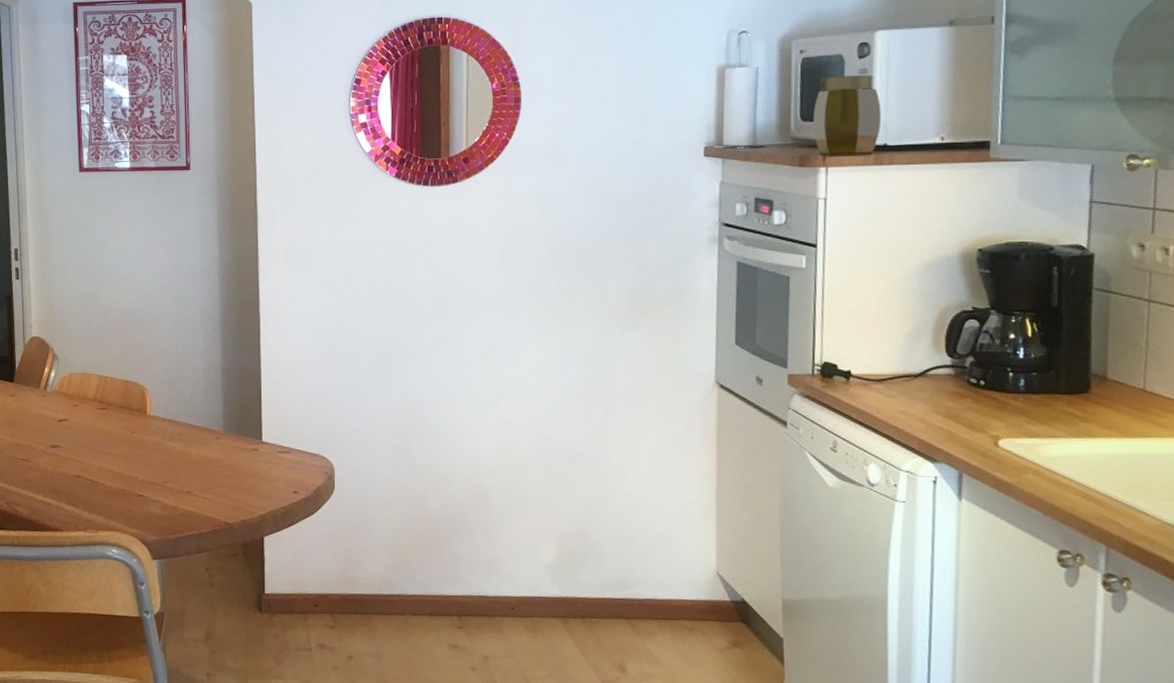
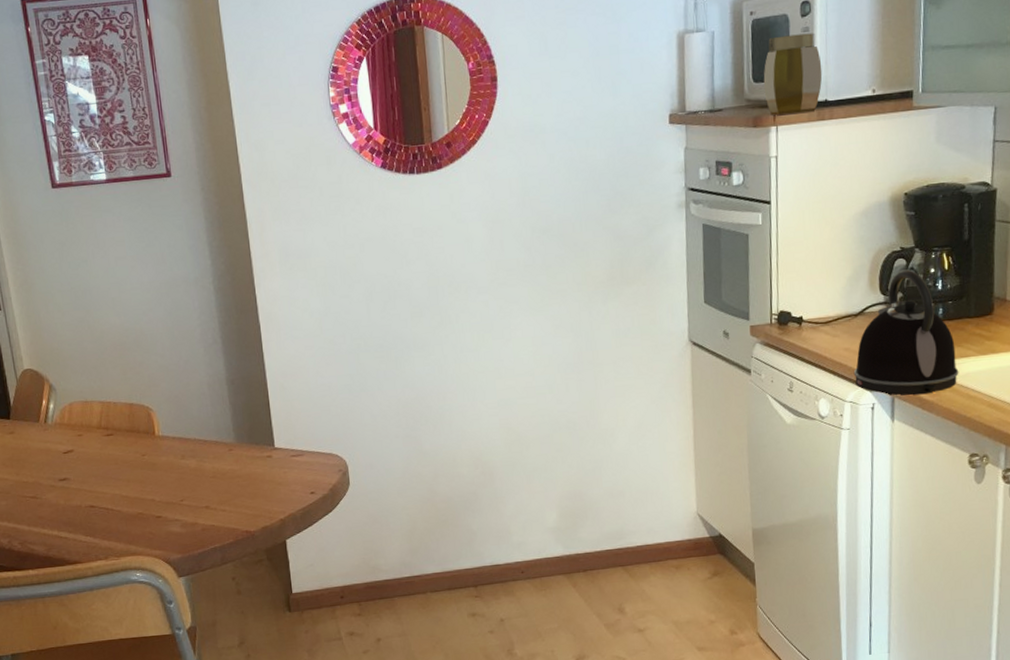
kettle: none [911,332,1045,473] -> present [853,269,959,395]

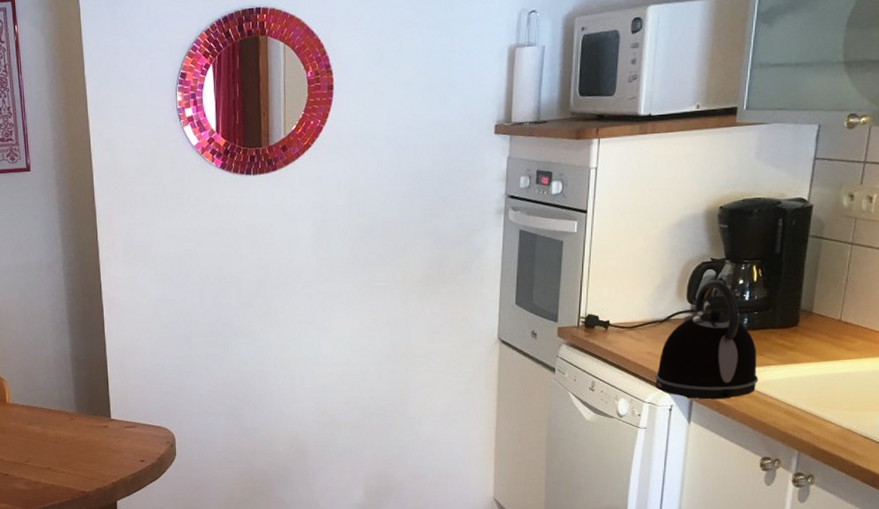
jar: present [763,32,823,115] -> none [589,49,649,128]

